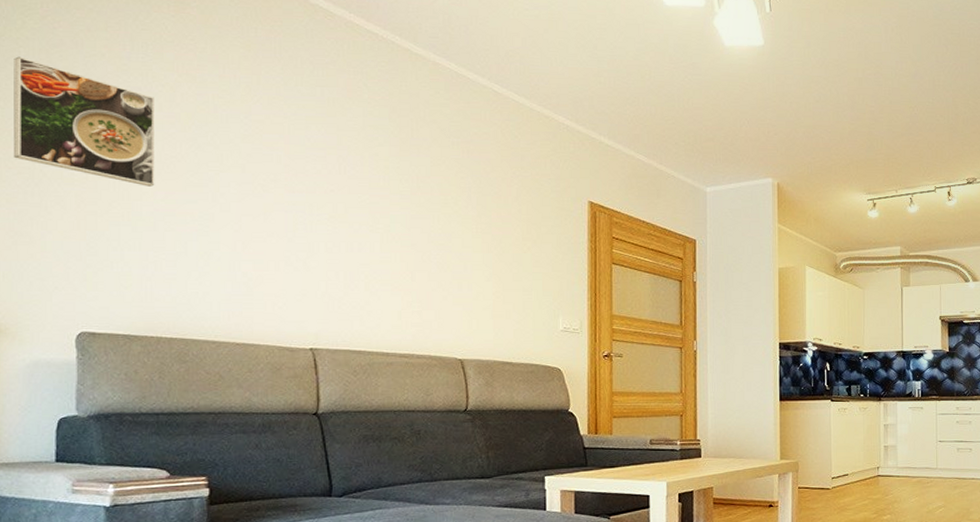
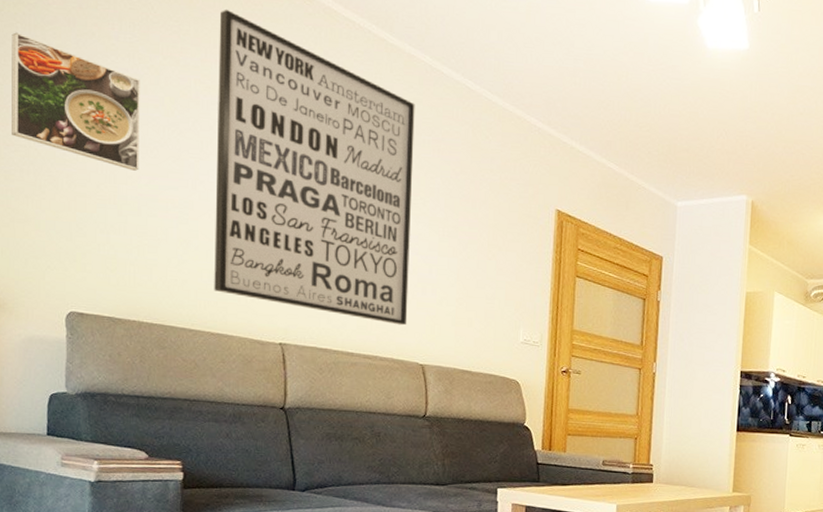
wall art: none [237,26,444,322] -> present [214,9,415,326]

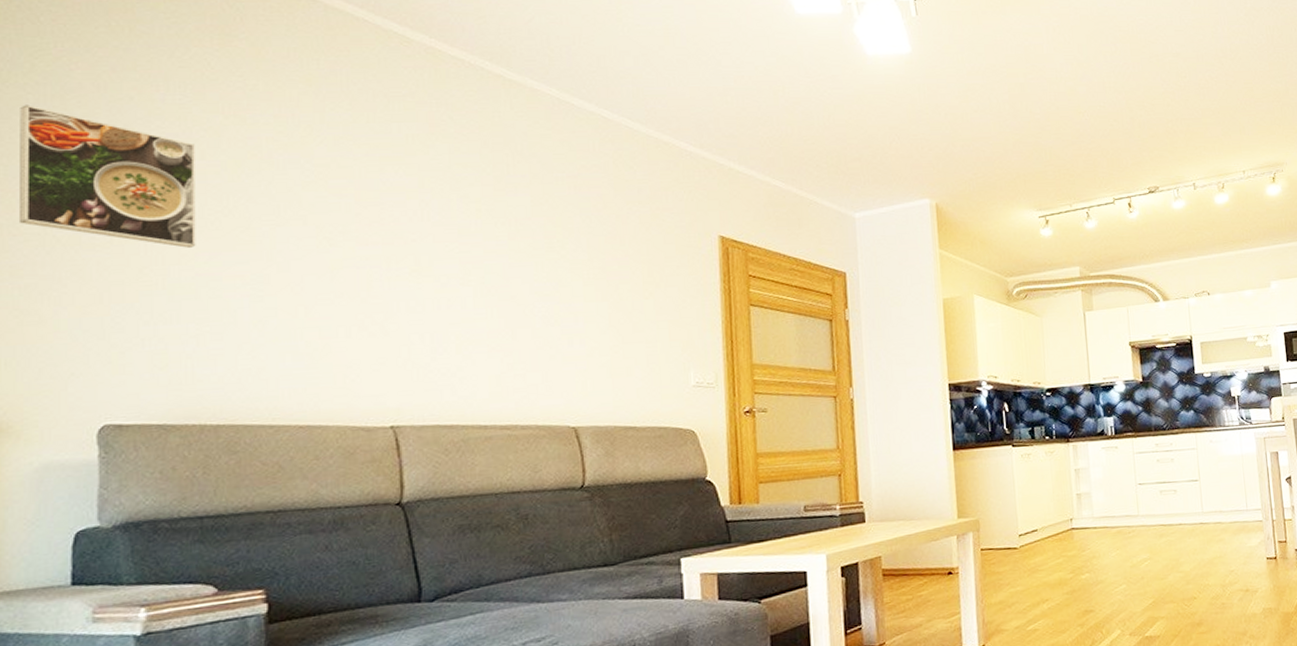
wall art: present [214,9,415,326] -> none [295,58,552,386]

